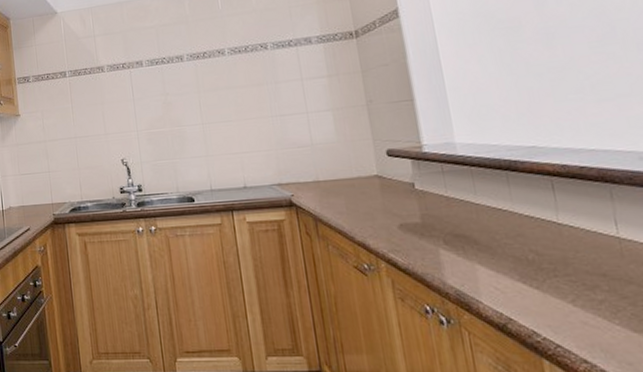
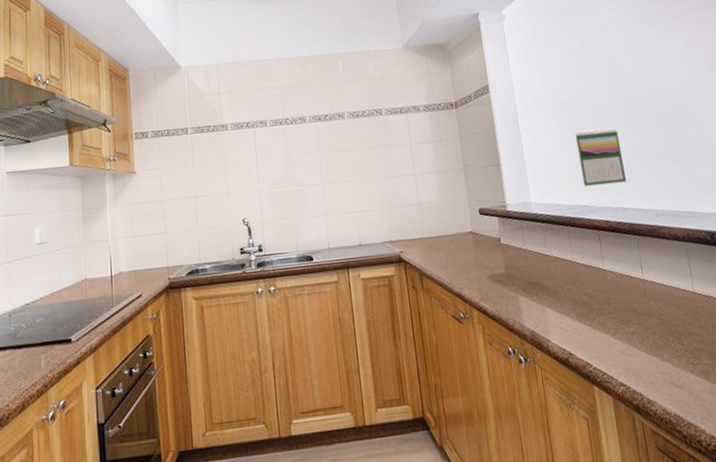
calendar: none [517,53,594,124] -> present [575,129,626,186]

